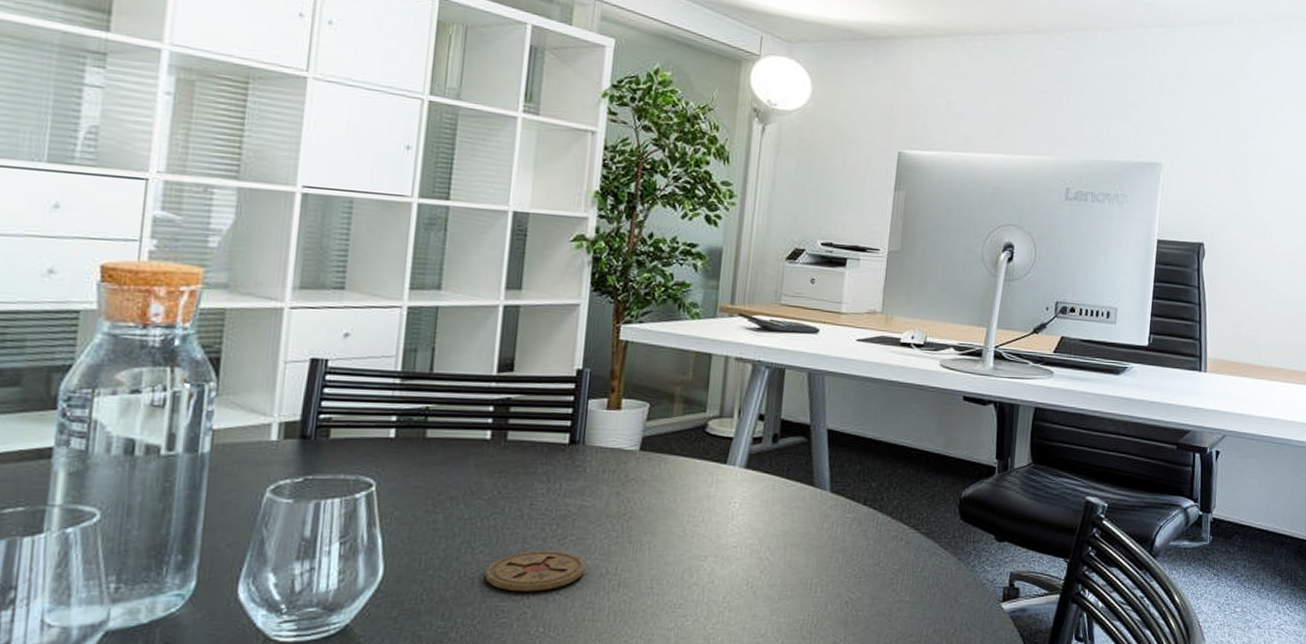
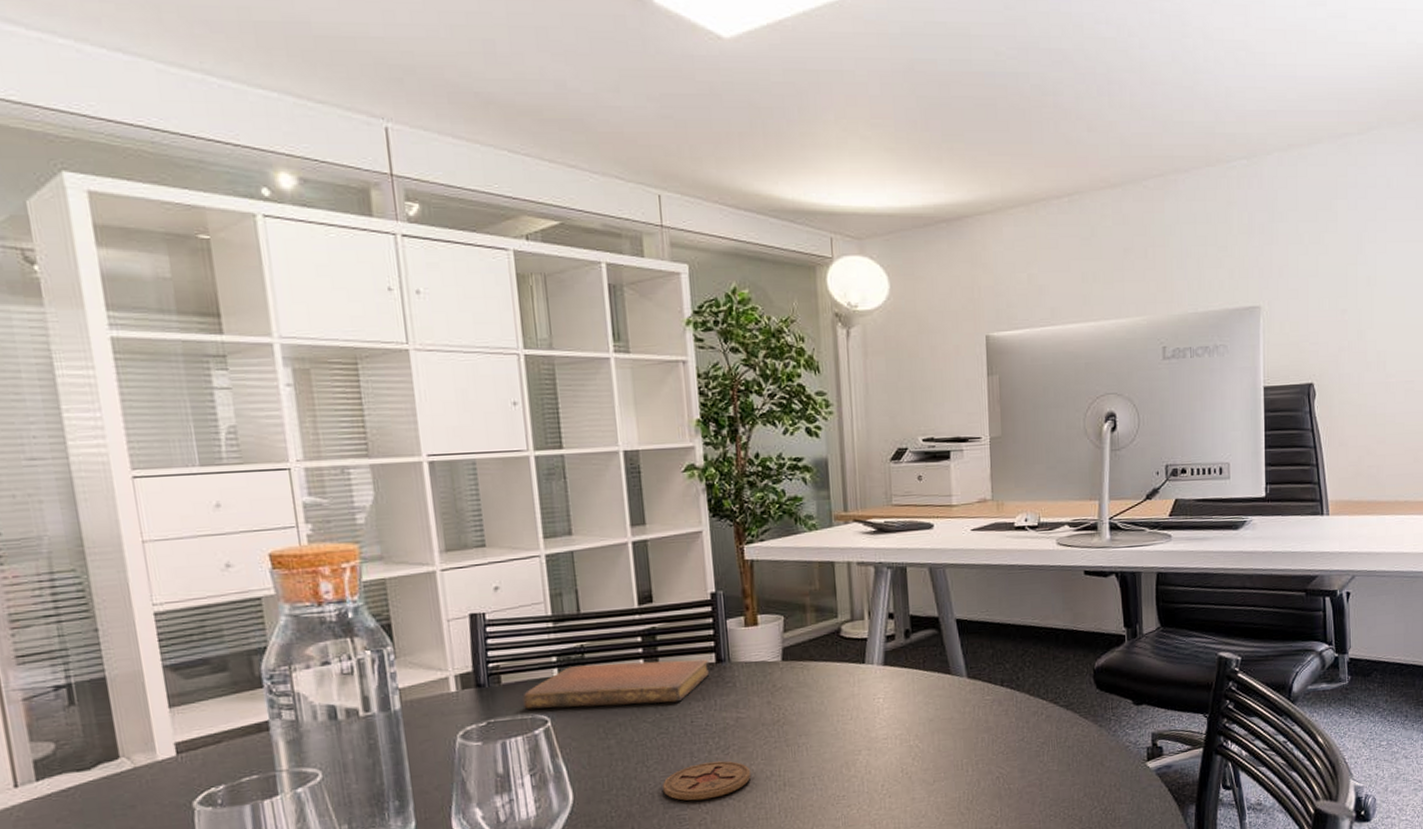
notebook: none [349,429,561,481] -> present [523,659,709,710]

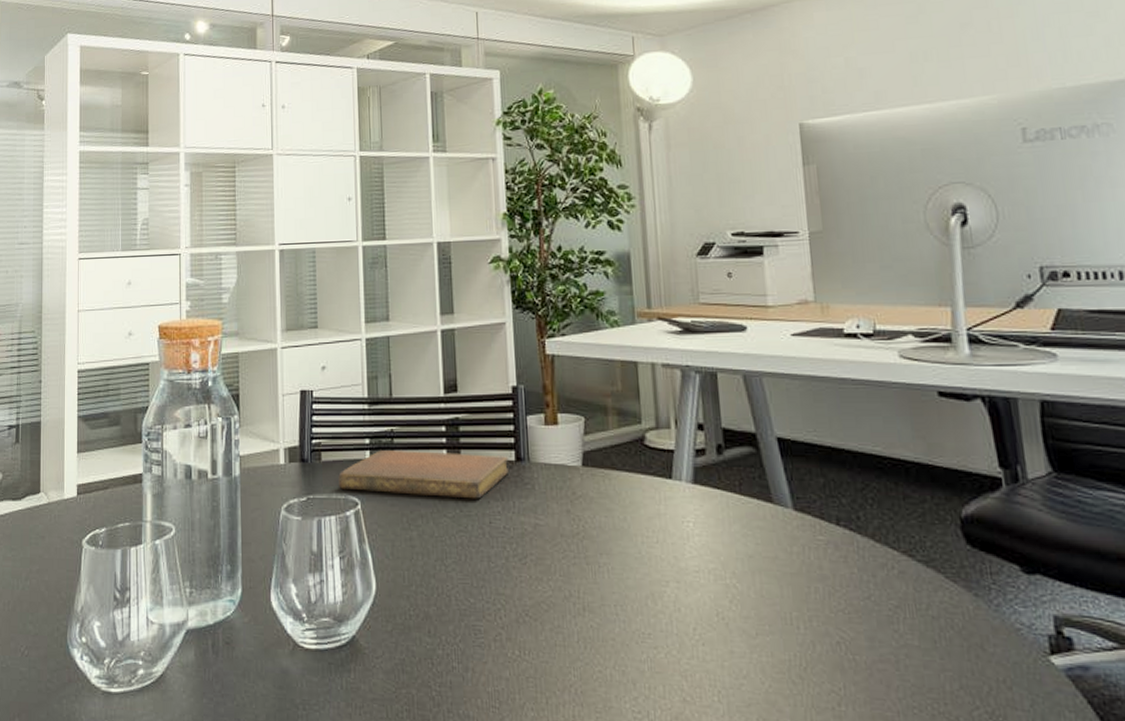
coaster: present [663,761,751,801] -> none [460,570,549,612]

